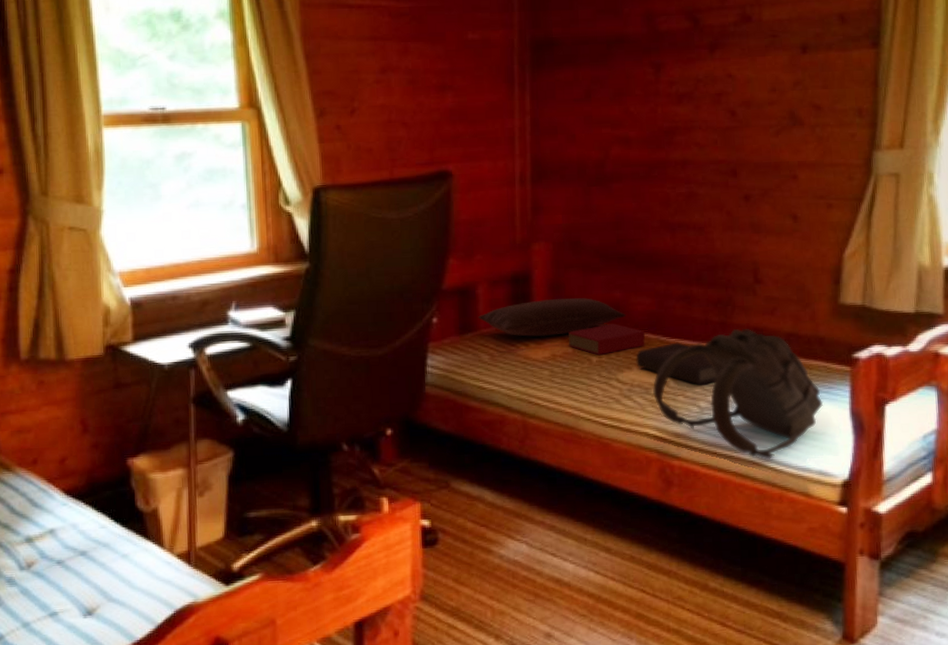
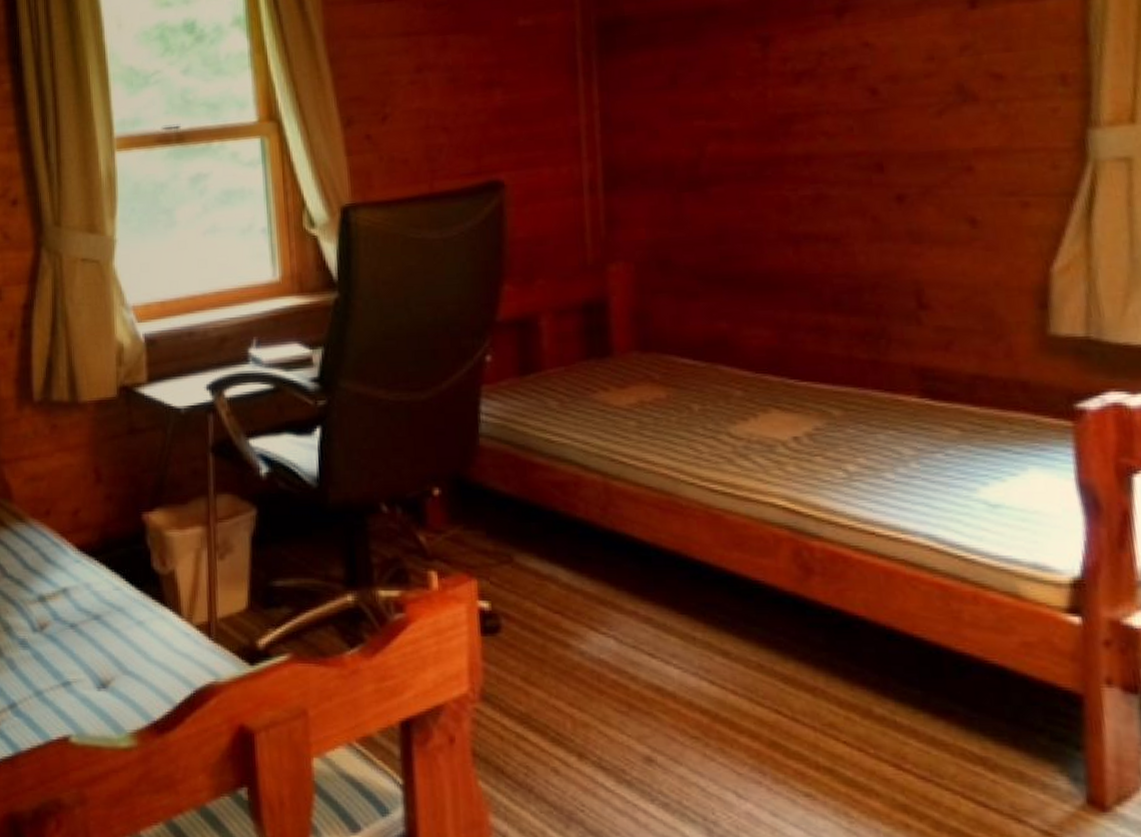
pillow: present [478,298,626,337] -> none [542,330,737,379]
book: present [568,324,645,356] -> none [660,362,765,403]
book: present [636,342,718,385] -> none [752,386,872,443]
backpack: present [652,328,824,460] -> none [777,368,1034,545]

